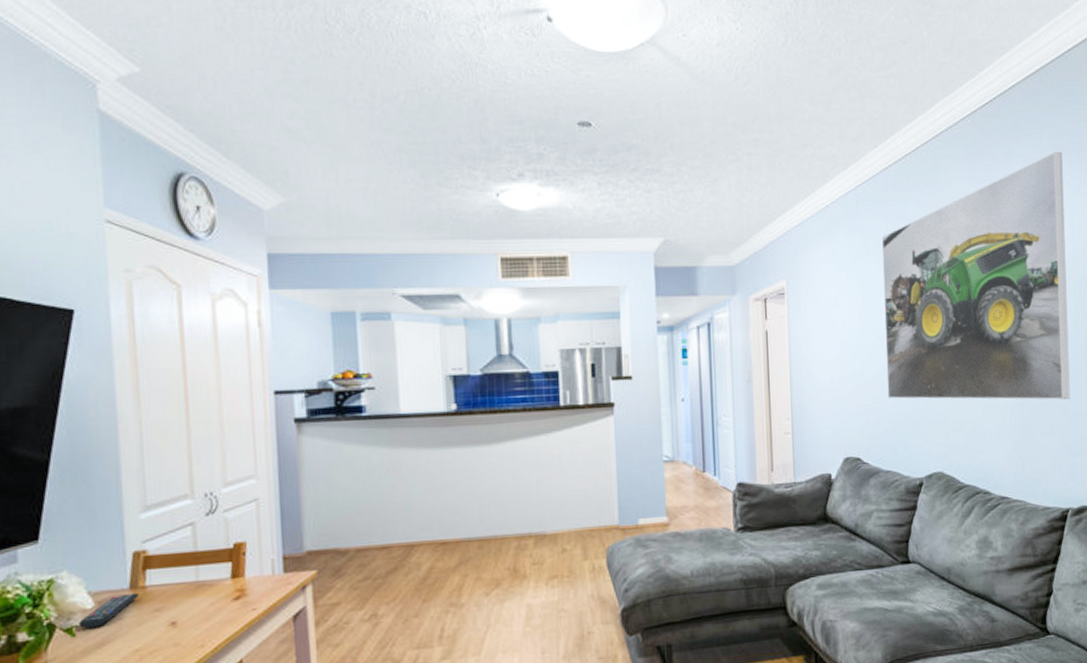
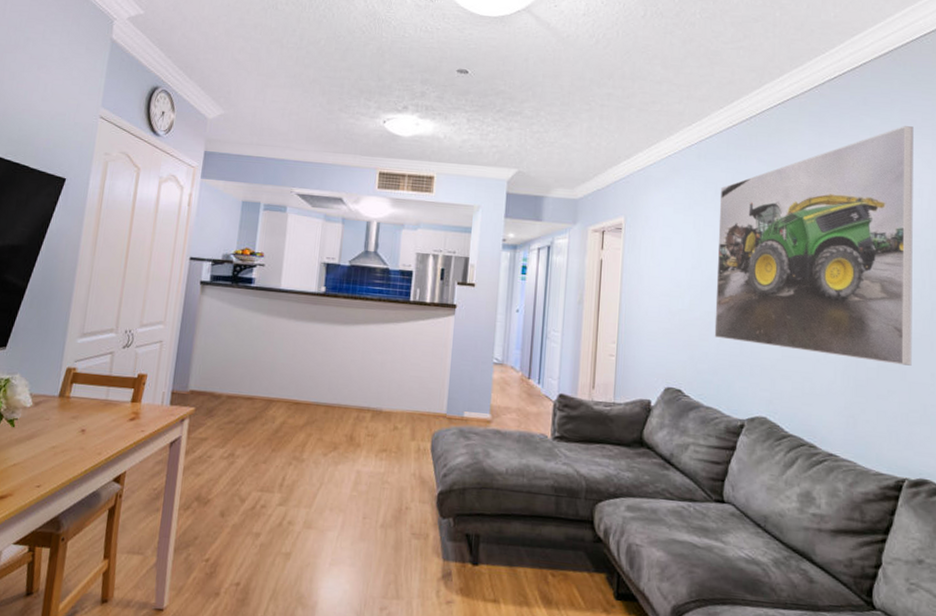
remote control: present [78,592,139,629] -> none [18,400,64,423]

